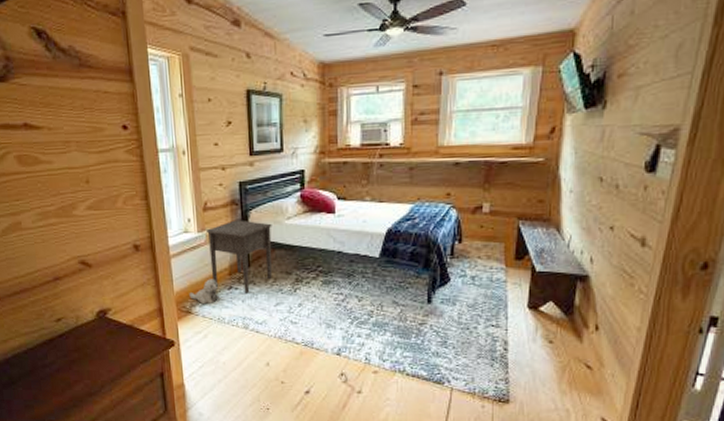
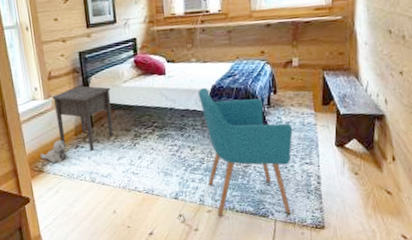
chair: none [370,231,479,383] -> present [198,88,293,216]

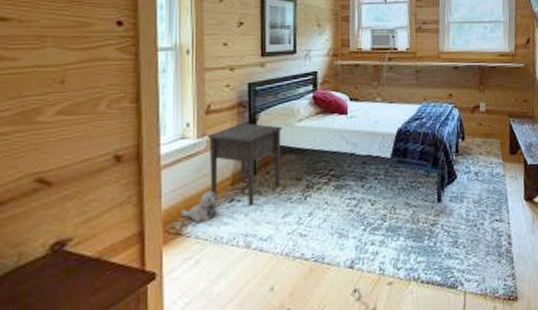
chair: present [198,88,293,216] -> none [382,131,482,289]

